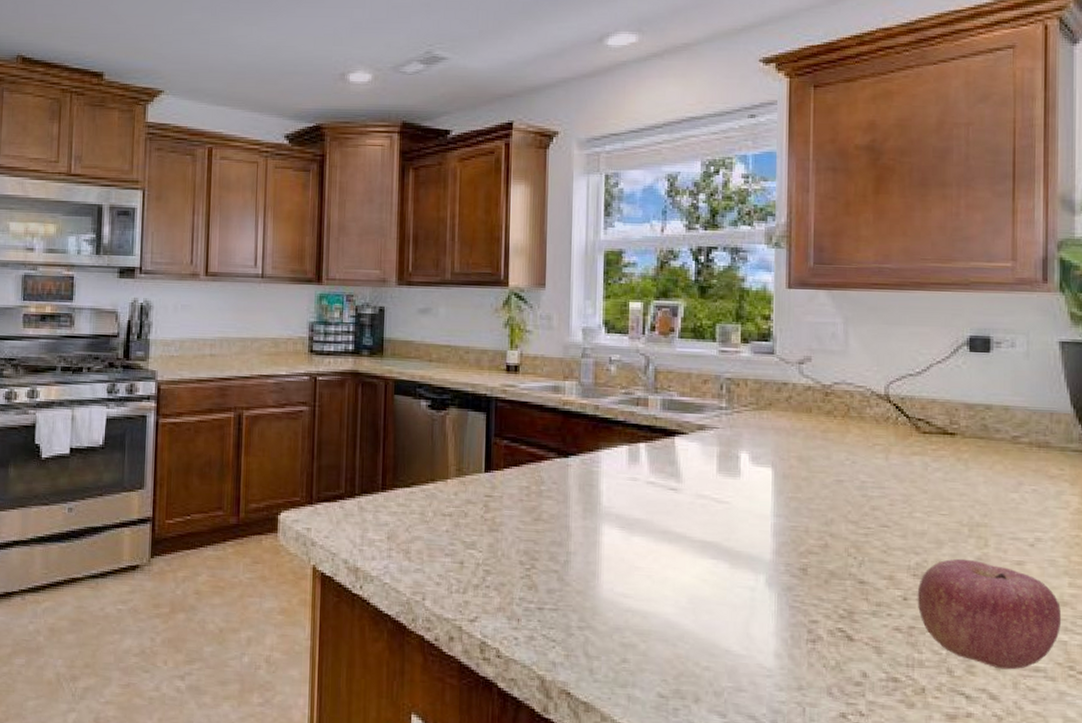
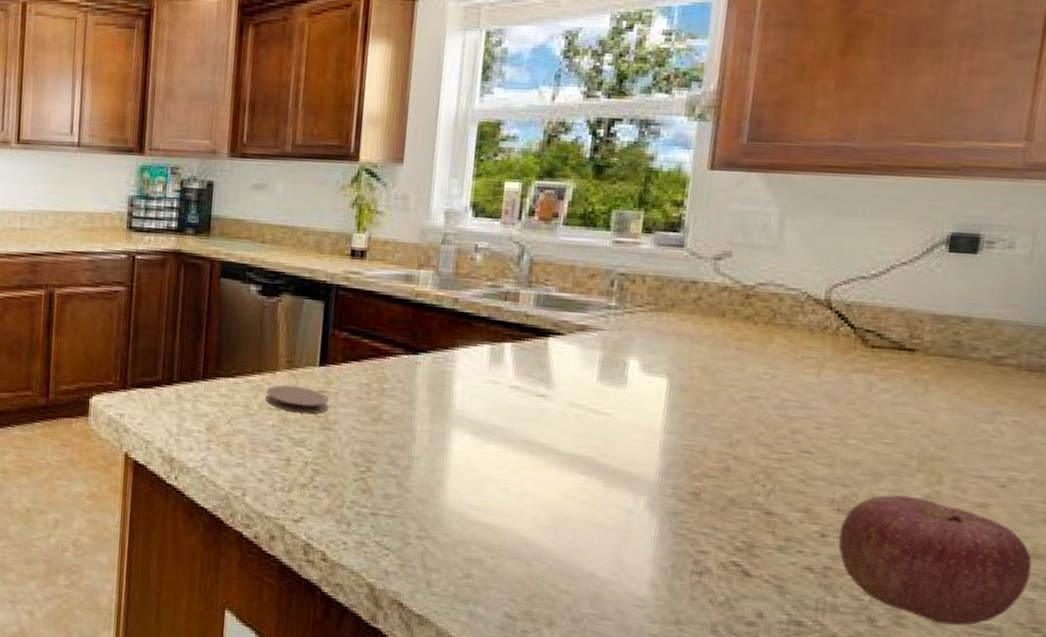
coaster: none [439,492,495,518] -> present [265,385,329,414]

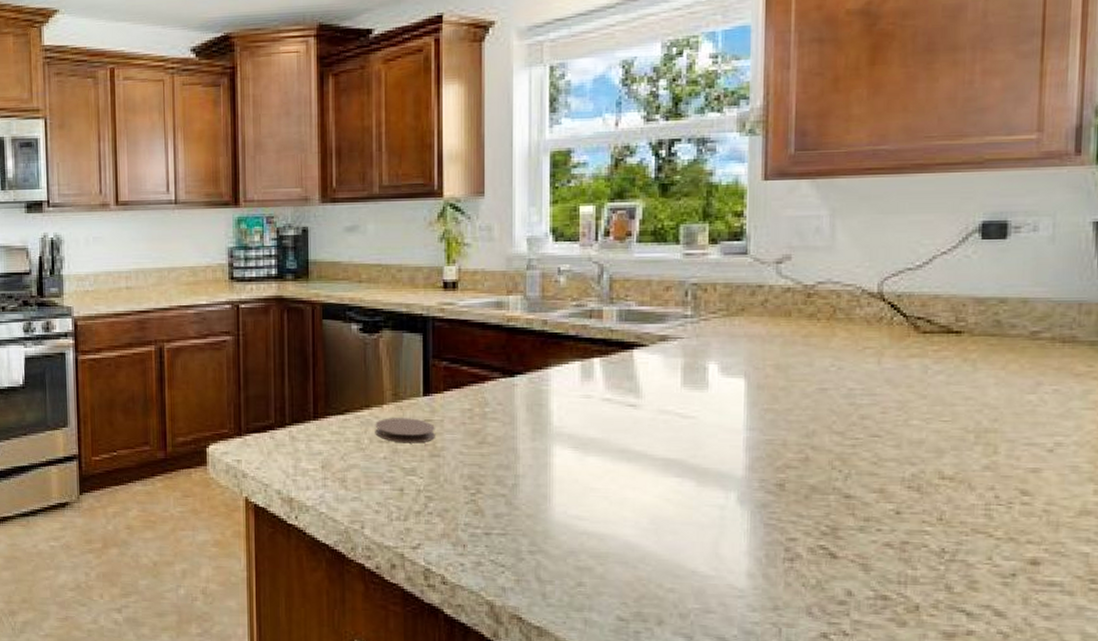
apple: present [838,495,1032,626] -> none [912,468,1084,585]

